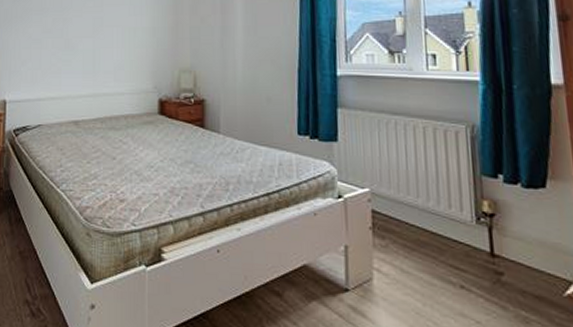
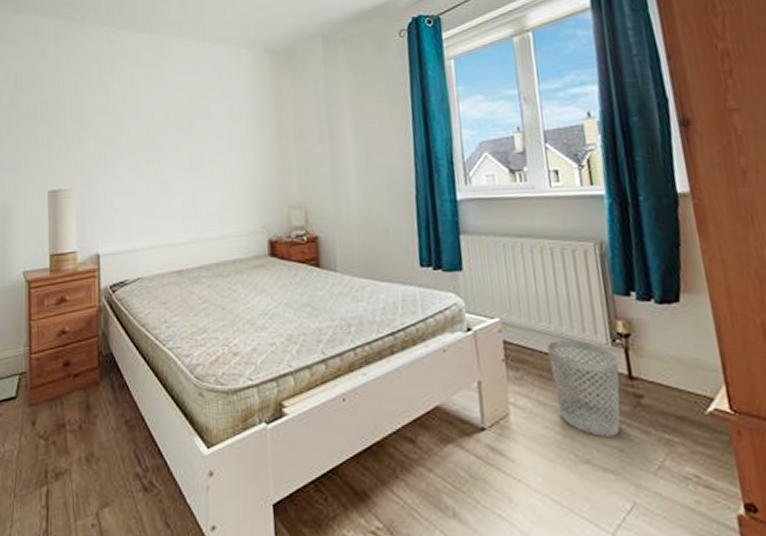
wastebasket: none [413,213,482,309] -> present [547,339,620,436]

